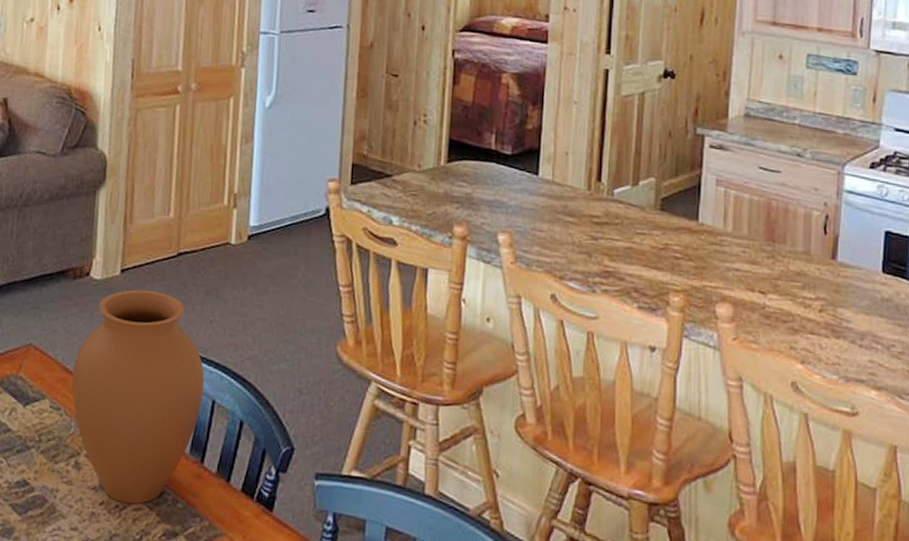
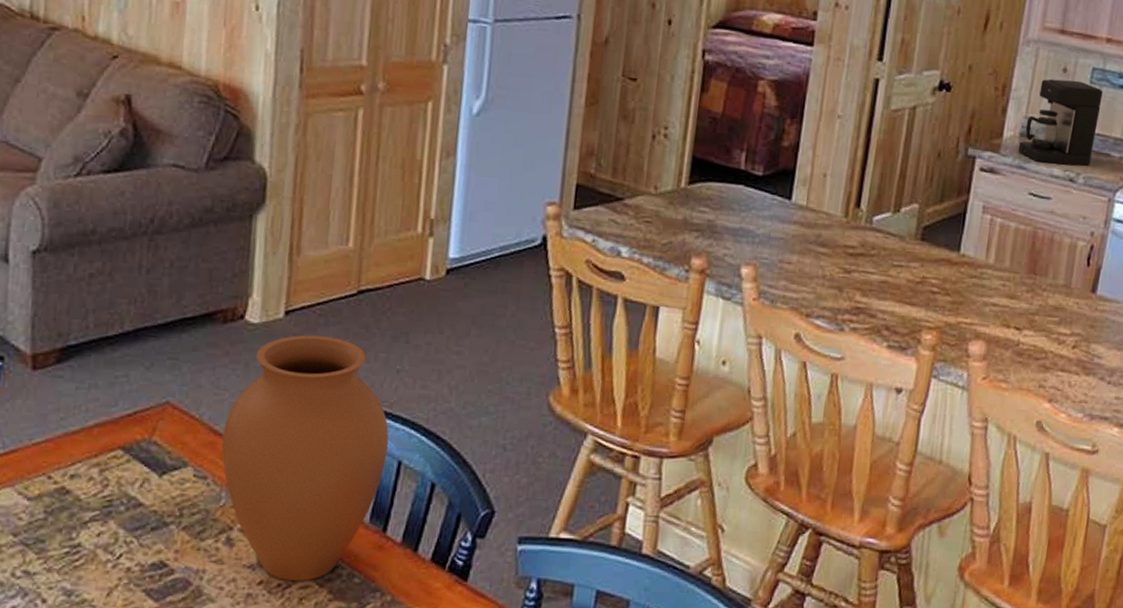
coffee maker: none [744,65,820,142] -> present [1018,78,1103,166]

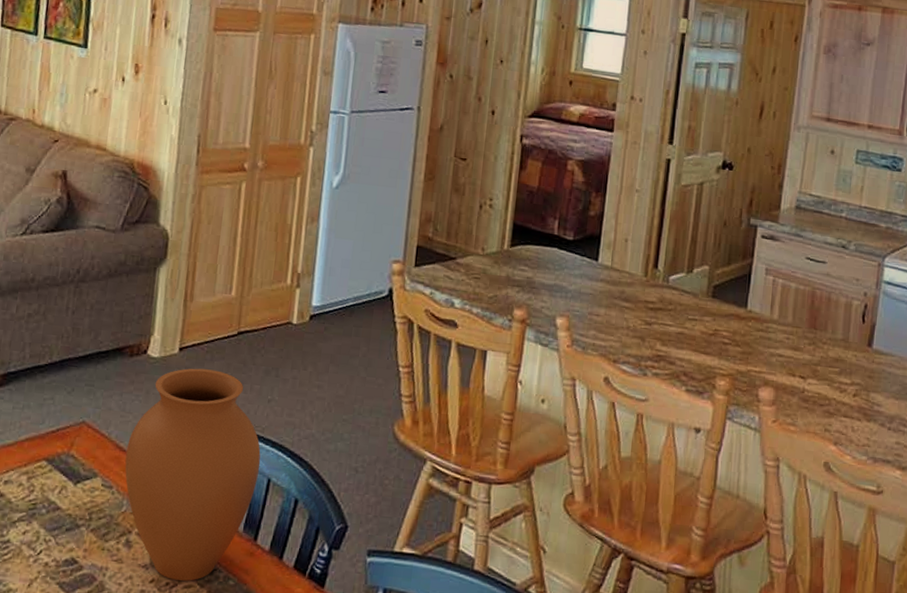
coffee maker: present [1018,78,1103,166] -> none [794,159,868,235]

